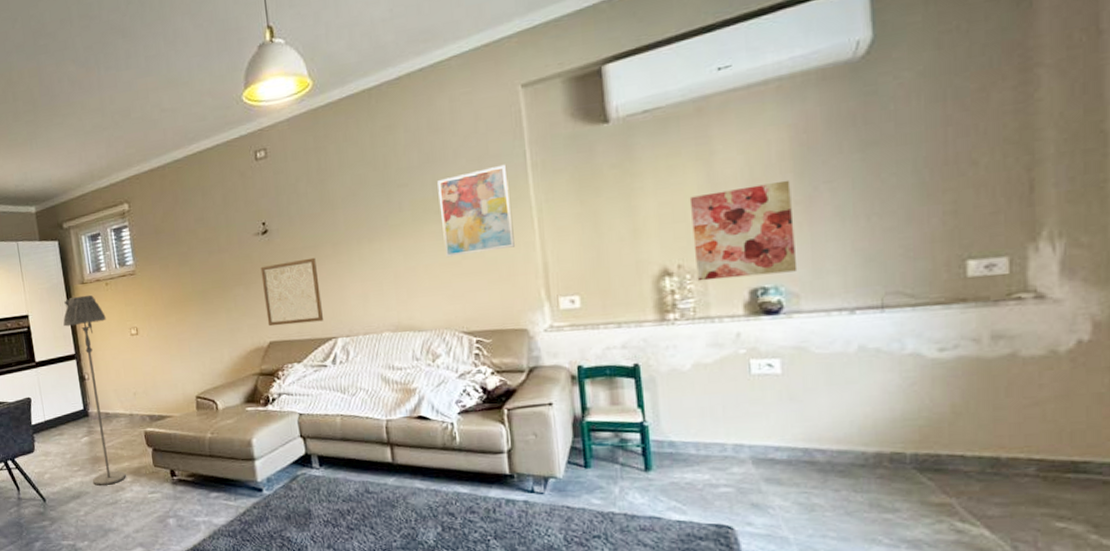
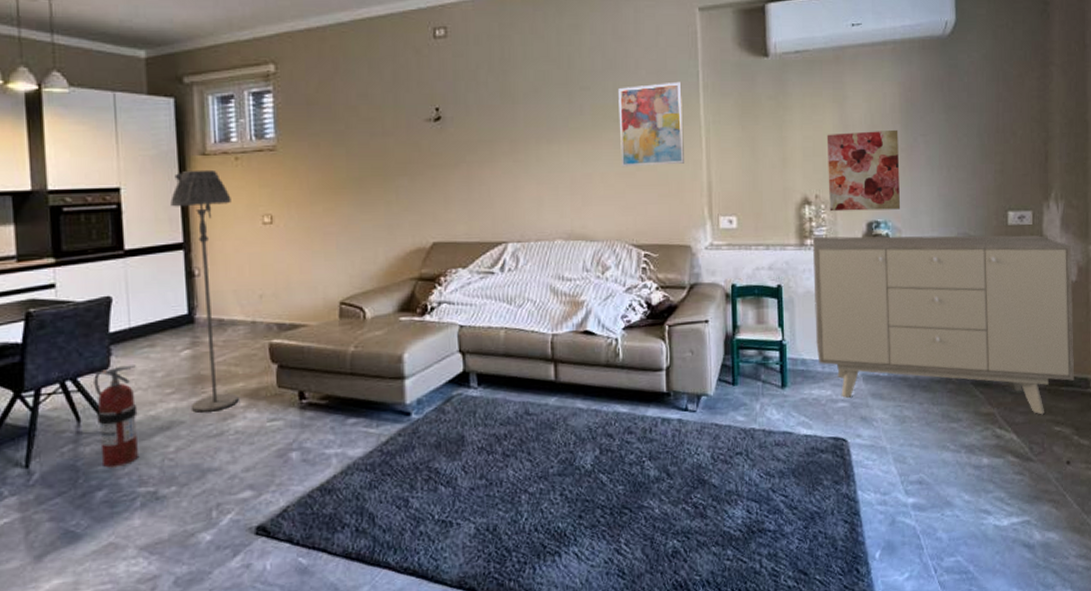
fire extinguisher: none [25,449,60,525] -> present [94,365,138,468]
wall art: present [260,257,323,327] -> none [429,153,494,225]
sideboard: none [676,286,1090,508] -> present [812,235,1075,415]

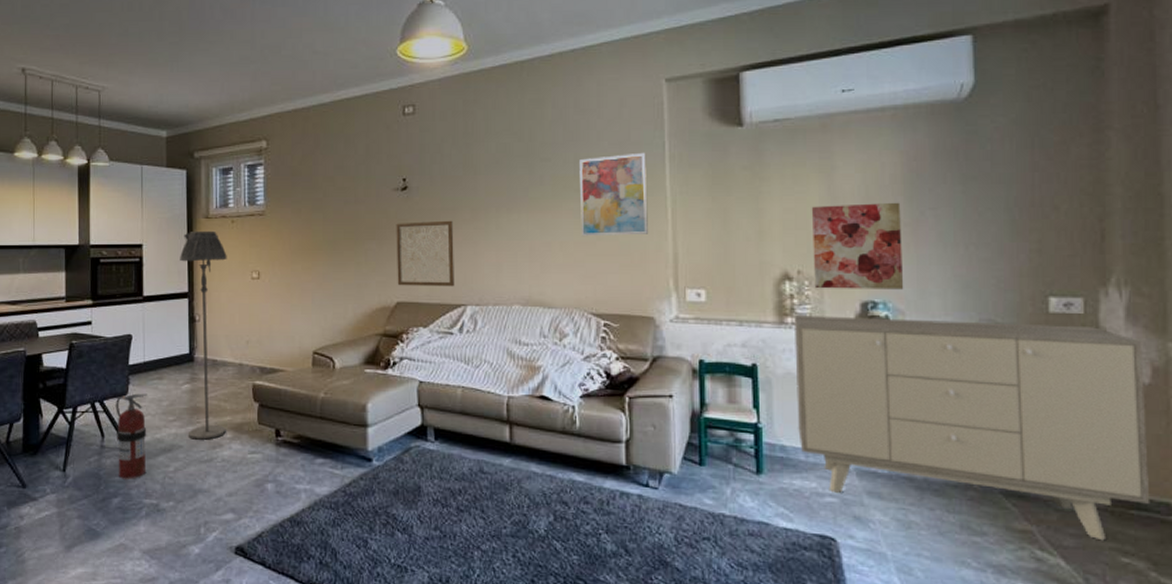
wall art: none [429,153,494,225] -> present [396,220,454,287]

